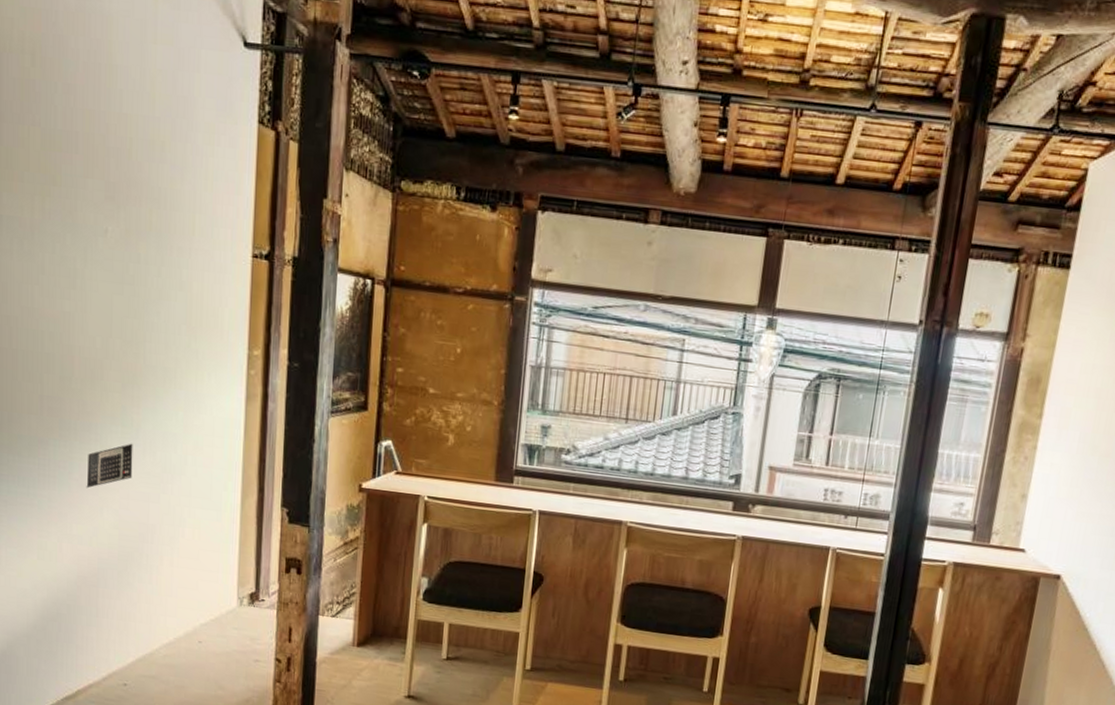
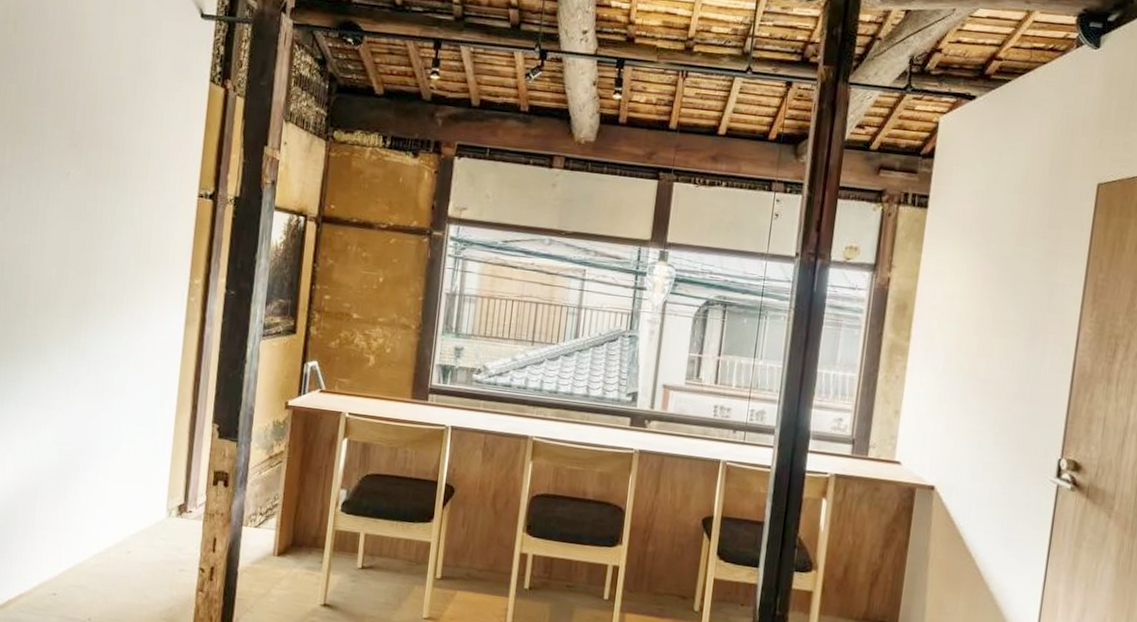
calendar: present [86,443,133,489] -> none [32,364,79,406]

